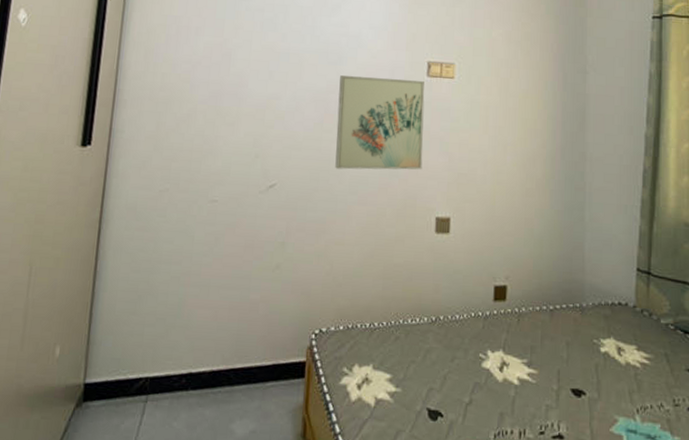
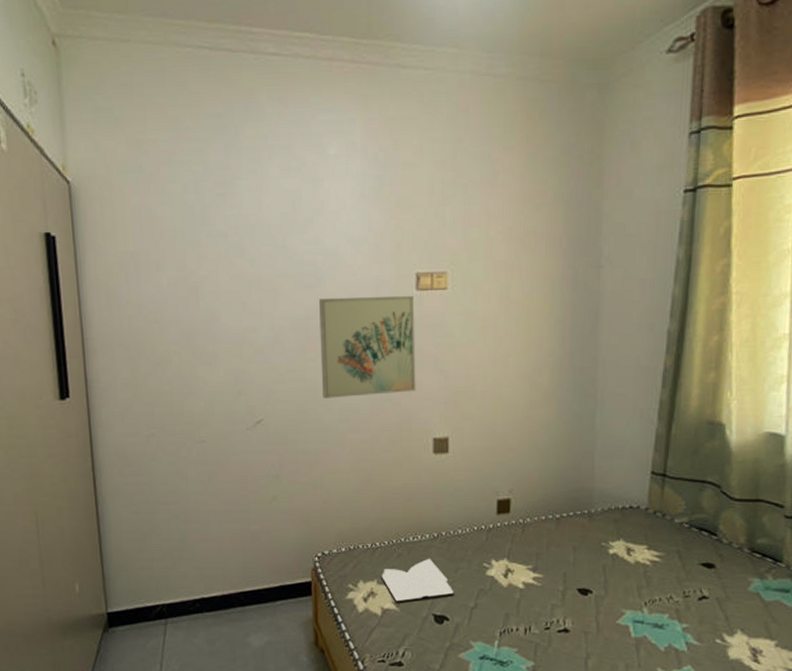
book: none [376,344,450,393] -> present [380,558,455,603]

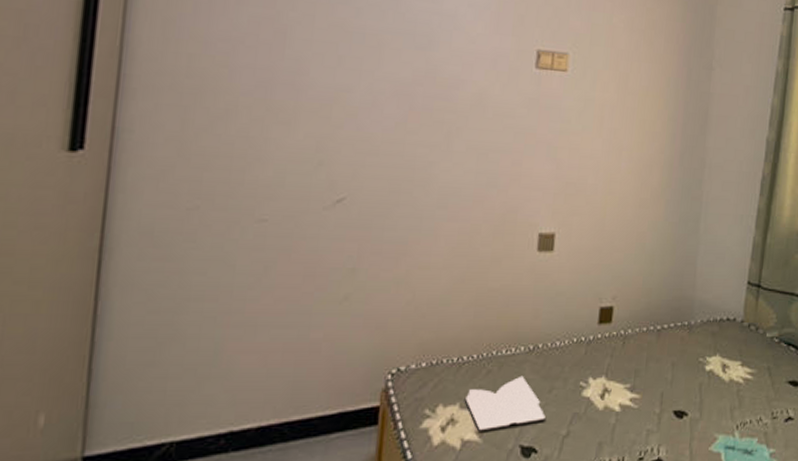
wall art: present [319,295,416,399] -> none [421,64,532,180]

